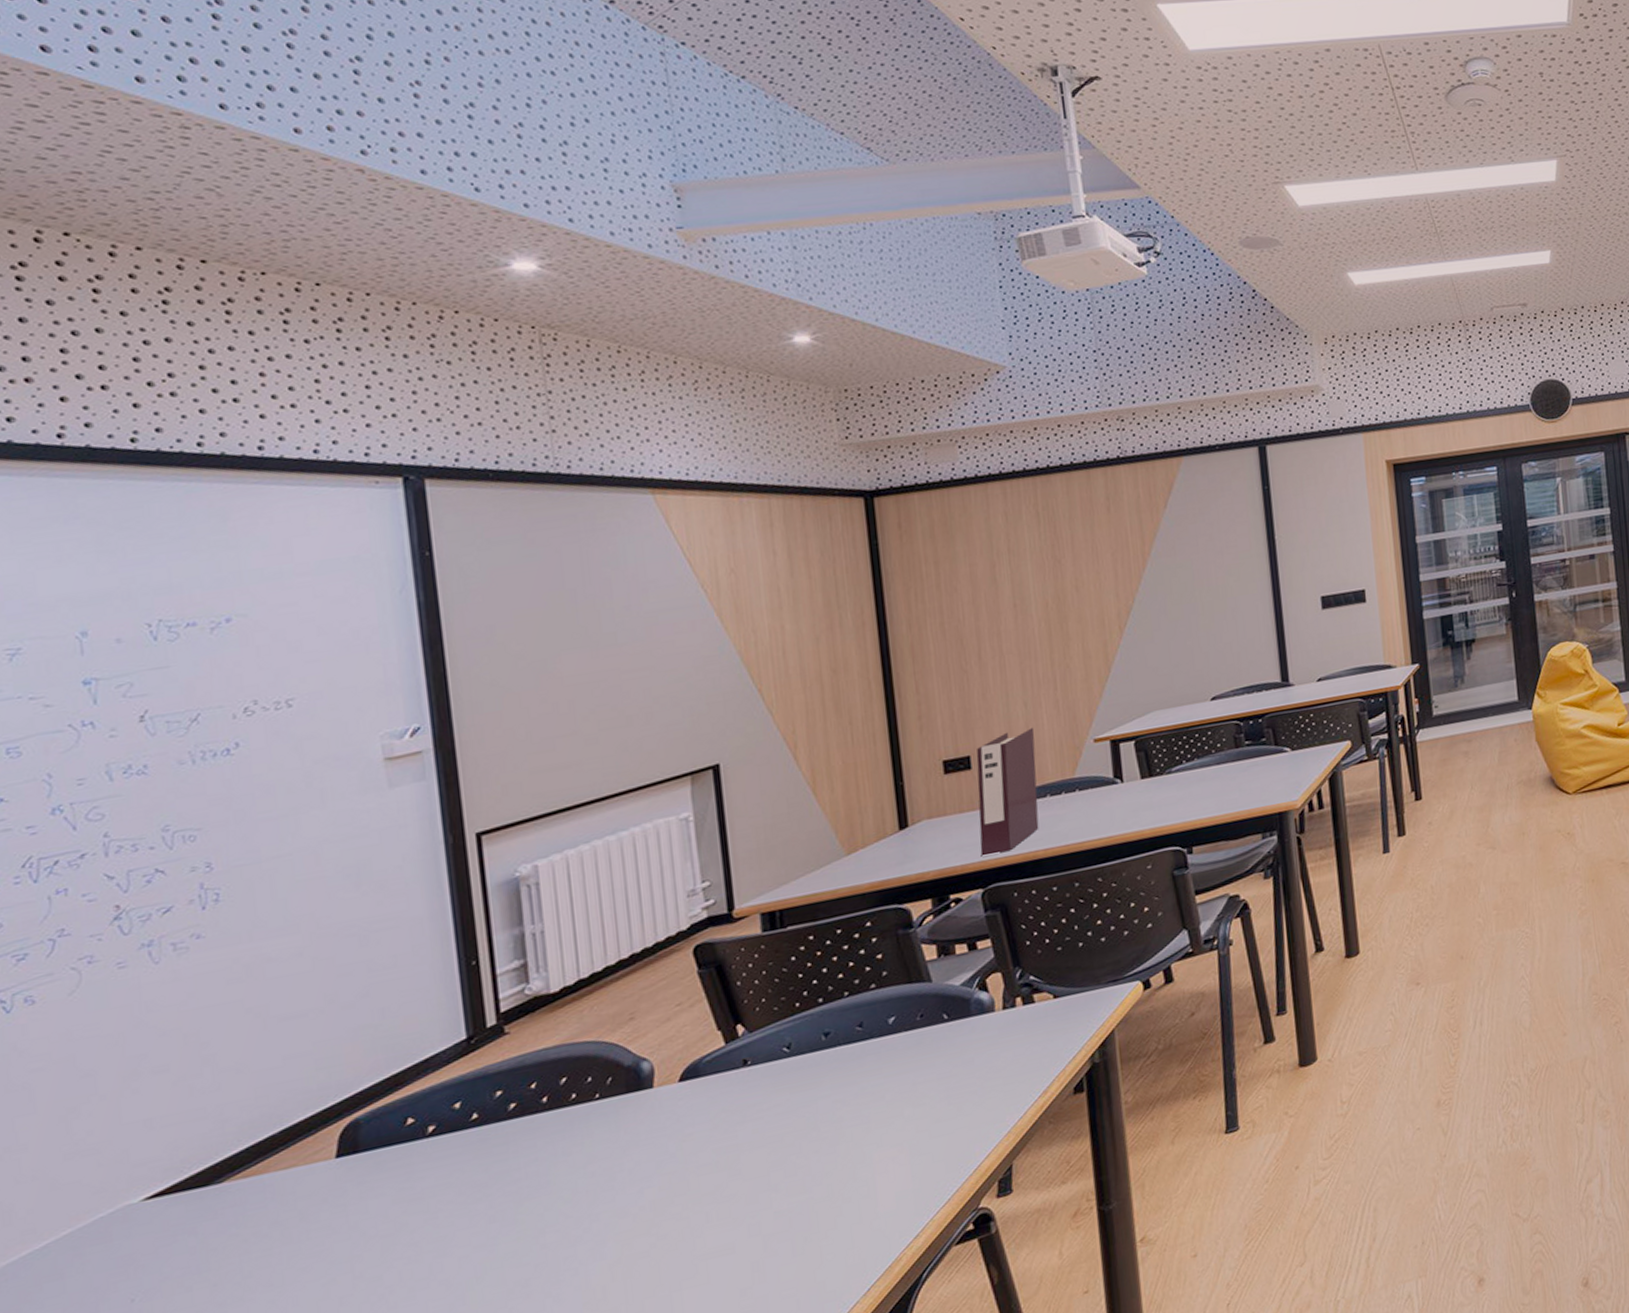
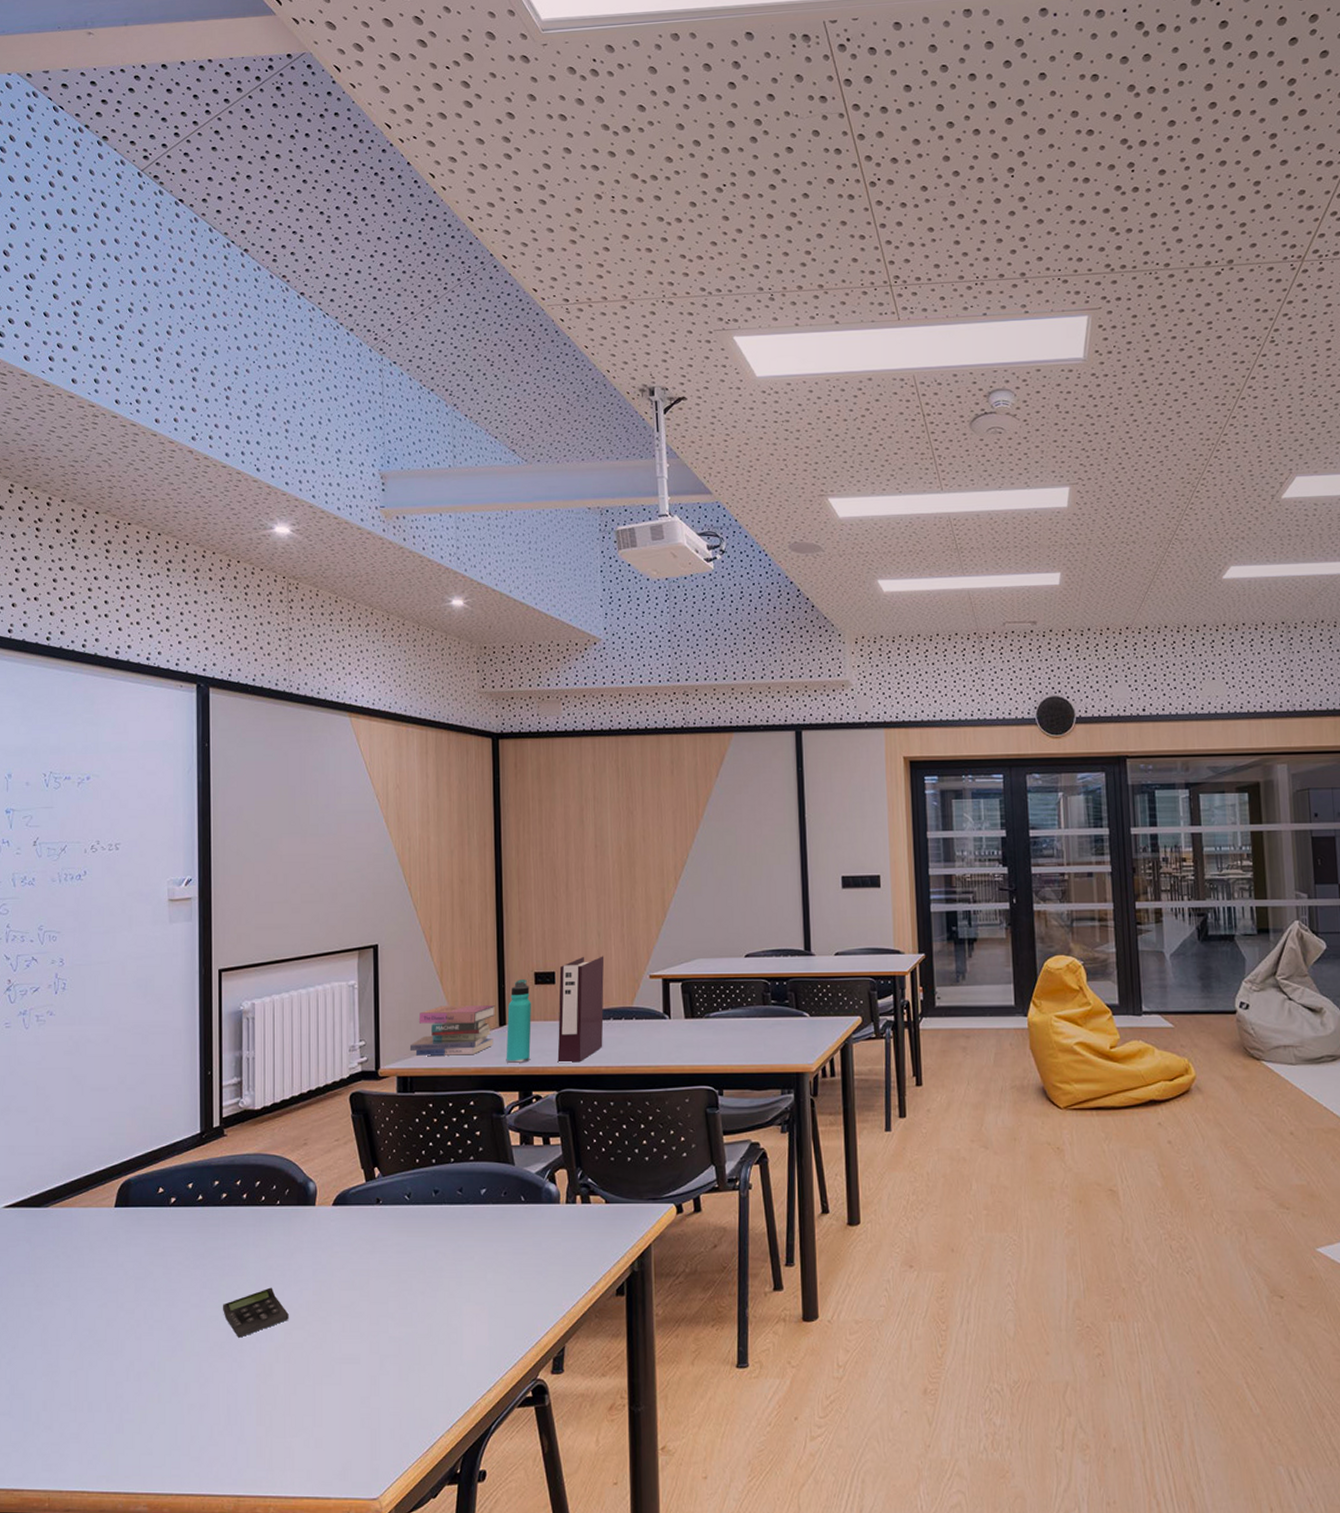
calculator: none [523,1197,626,1269] -> present [223,1287,289,1338]
books: none [775,807,893,885] -> present [409,1005,495,1056]
thermos bottle: none [909,771,944,871] -> present [506,980,531,1064]

